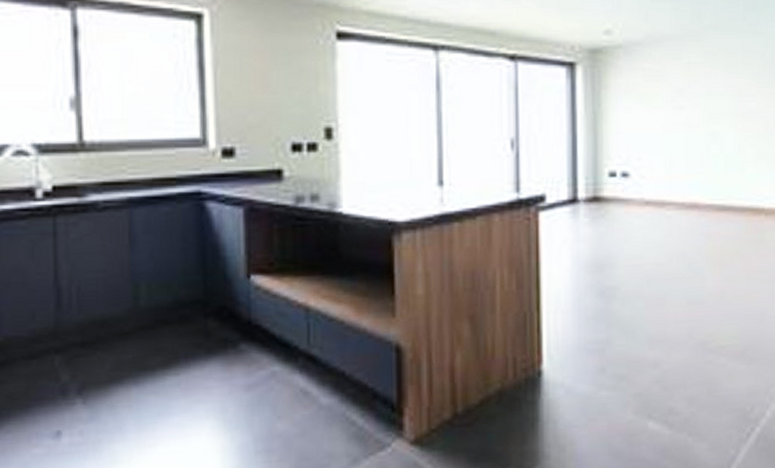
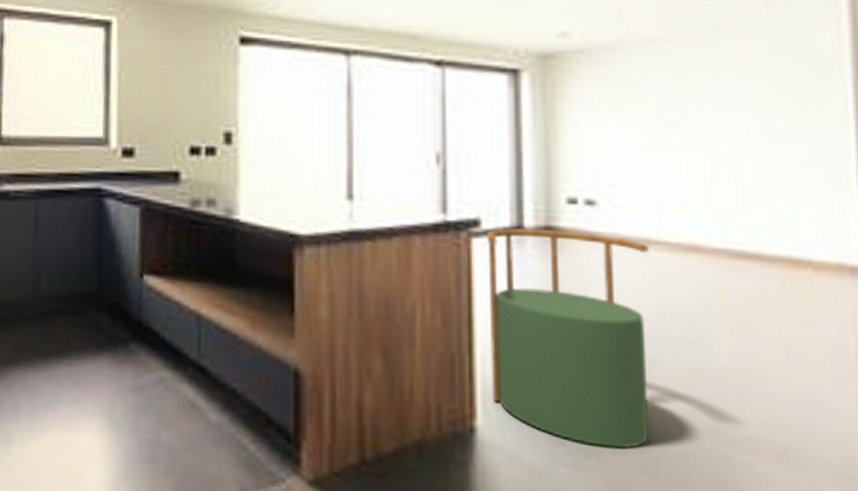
stool: none [550,198,664,370] -> present [486,227,650,449]

